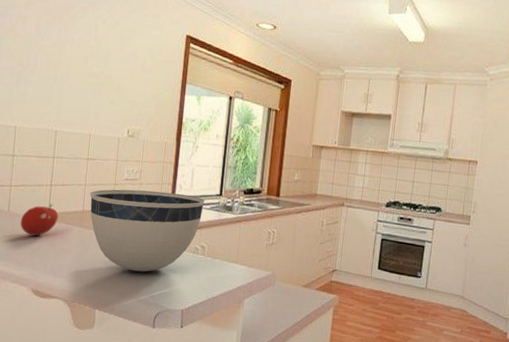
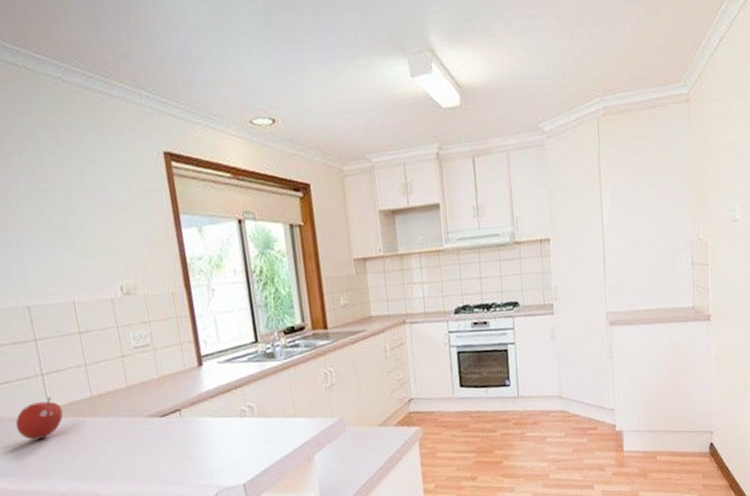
bowl: present [90,189,205,272] -> none [94,349,240,454]

